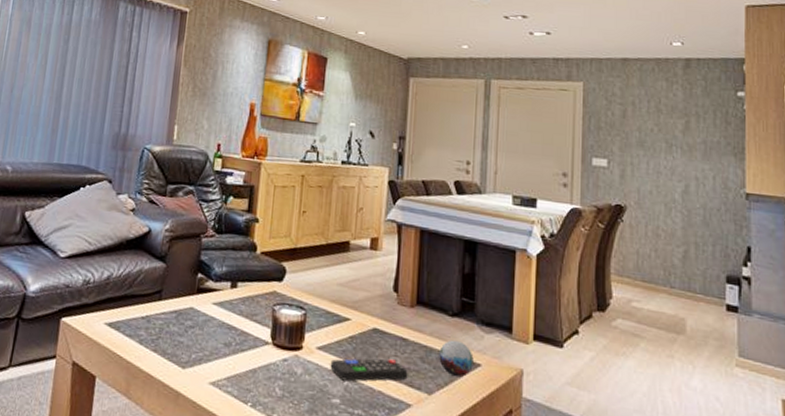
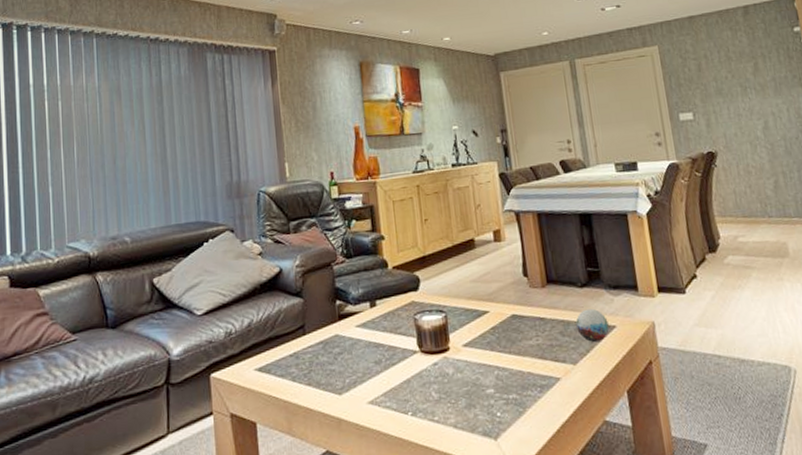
remote control: present [330,358,408,381] -> none [478,340,552,371]

